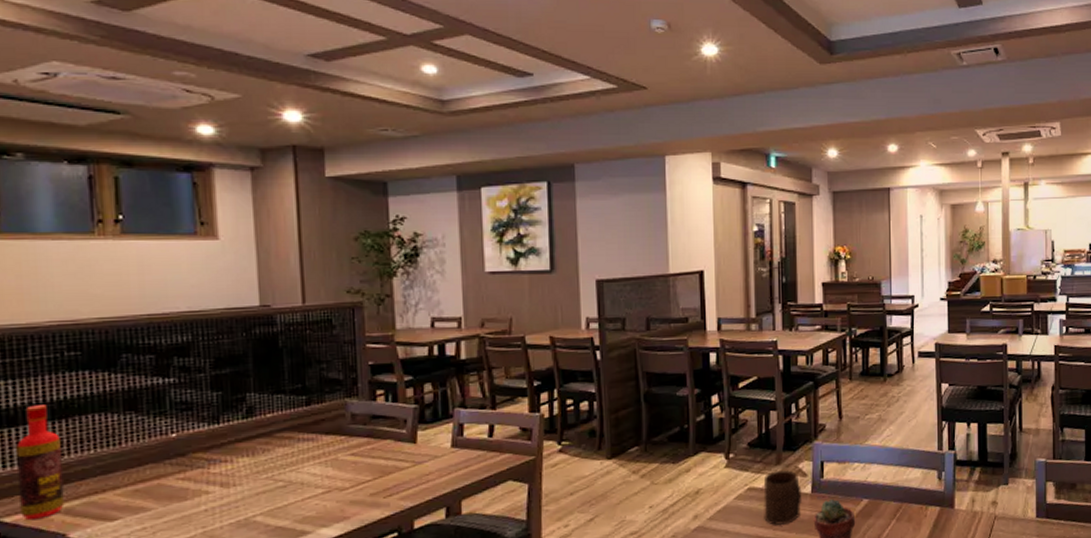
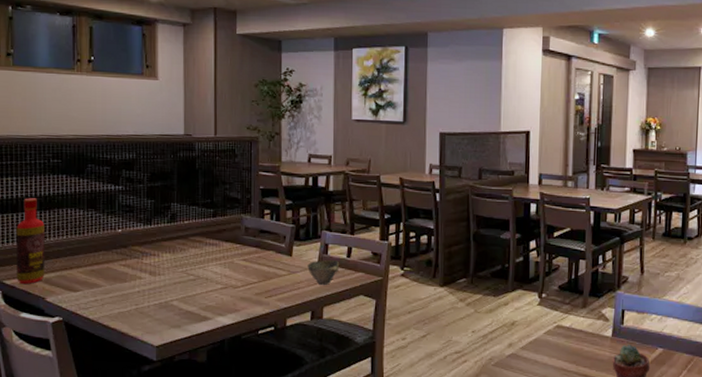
ceramic bowl: none [438,442,480,474] -> present [307,260,340,285]
cup: present [763,469,802,525] -> none [569,313,603,362]

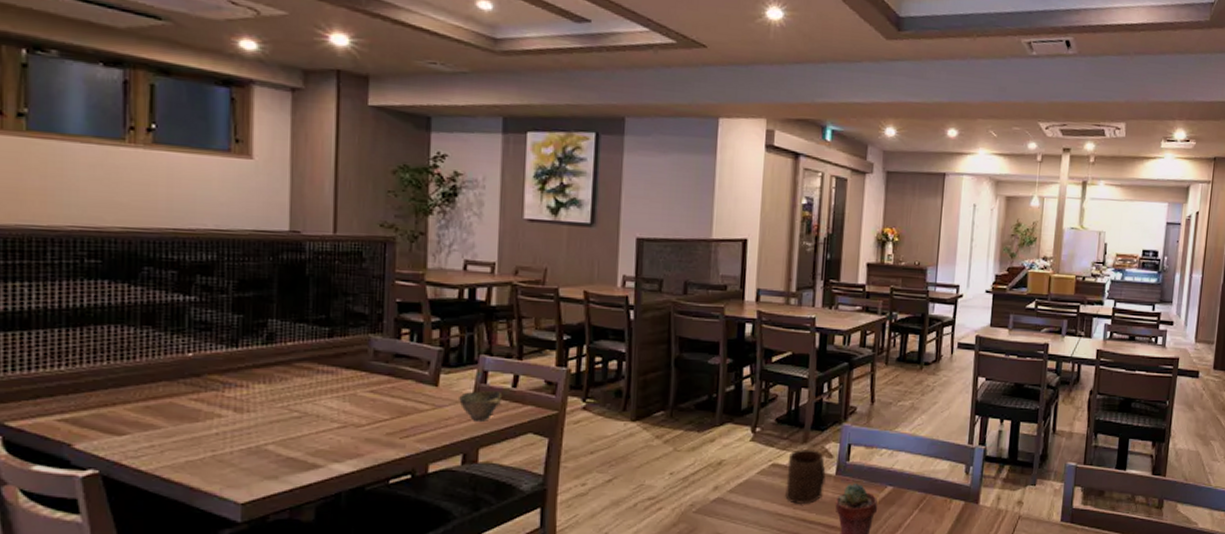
bottle: present [16,198,45,285] -> none [27,310,73,427]
cup: none [569,313,603,362] -> present [785,448,826,504]

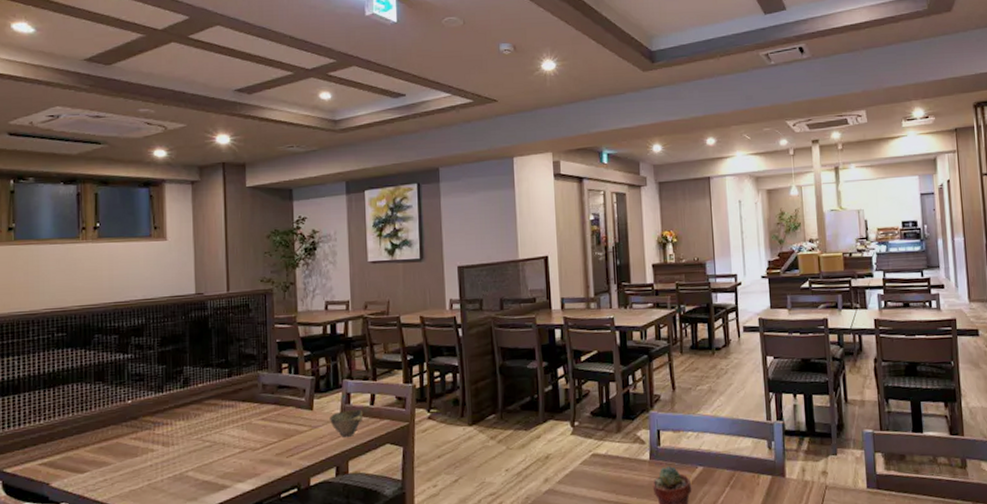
cup: present [785,448,826,504] -> none [606,437,641,490]

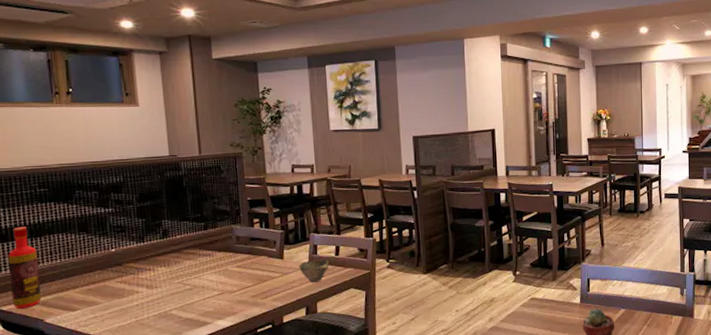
bottle: none [18,376,49,472] -> present [8,227,42,309]

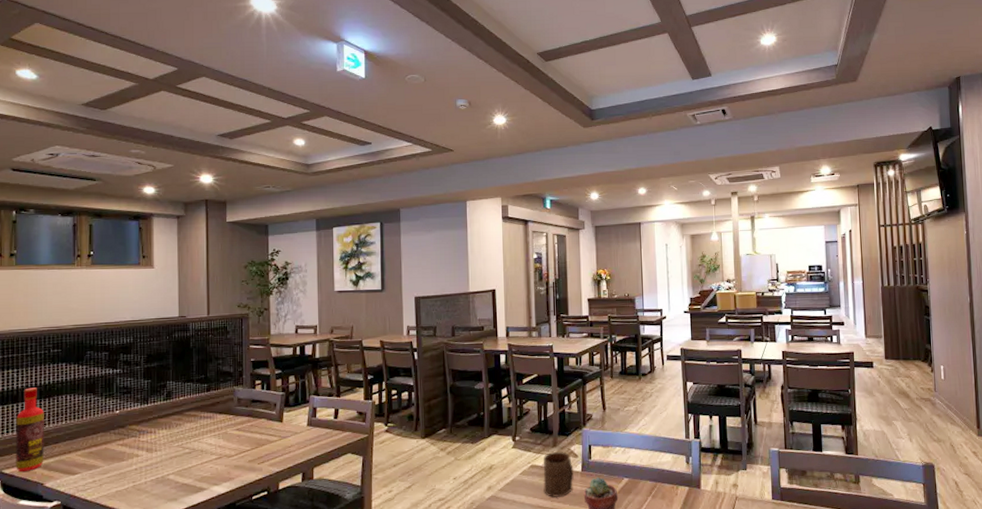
ceramic bowl: present [299,259,329,282] -> none [297,423,328,447]
cup: none [543,284,573,327] -> present [543,451,574,497]

